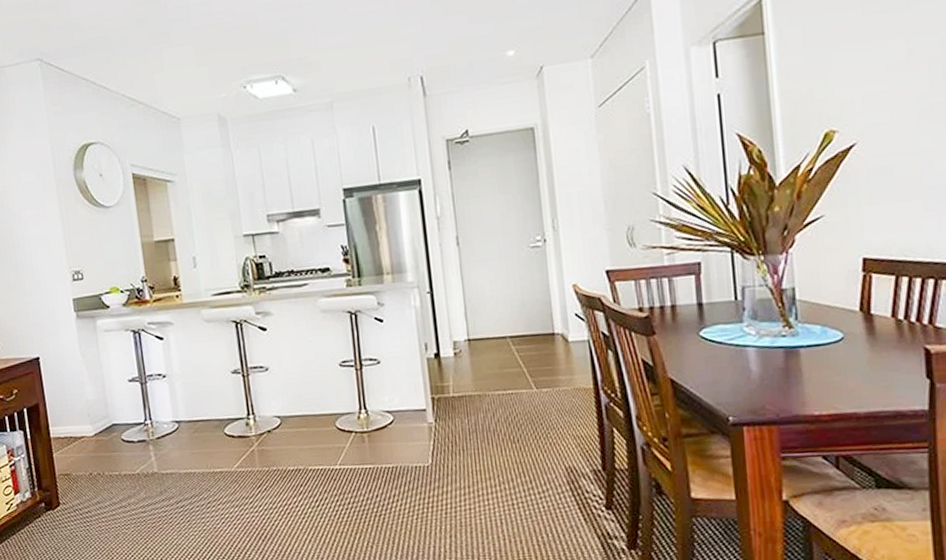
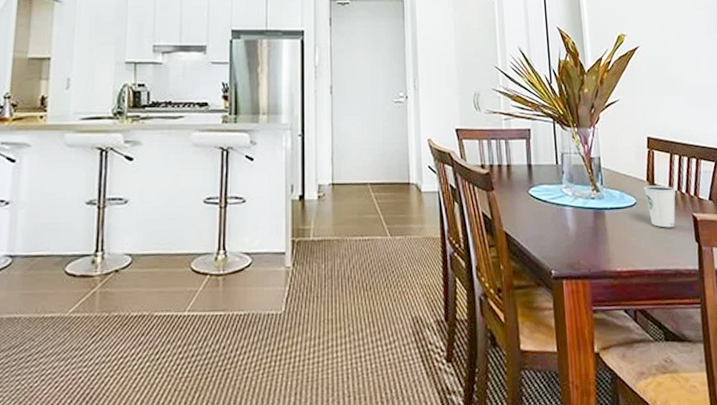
dixie cup: none [855,315,902,364] -> present [644,185,676,228]

